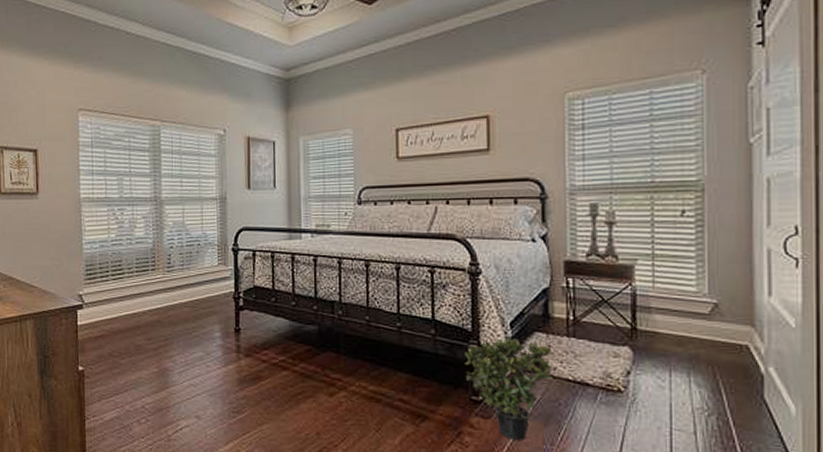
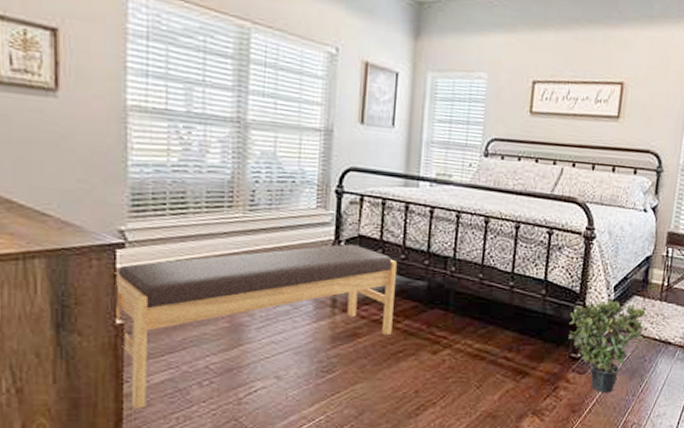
bench: none [76,294,290,442] -> present [114,243,397,409]

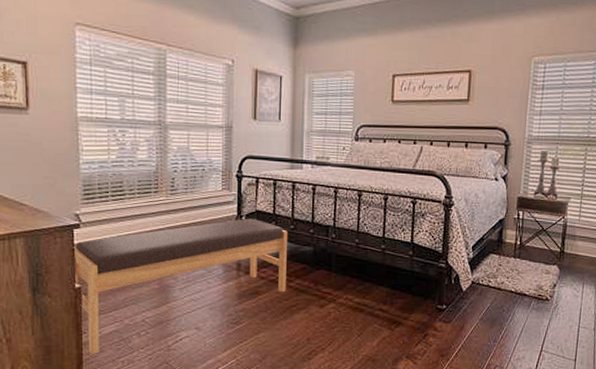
potted plant: present [569,299,649,393] -> none [434,257,504,339]

